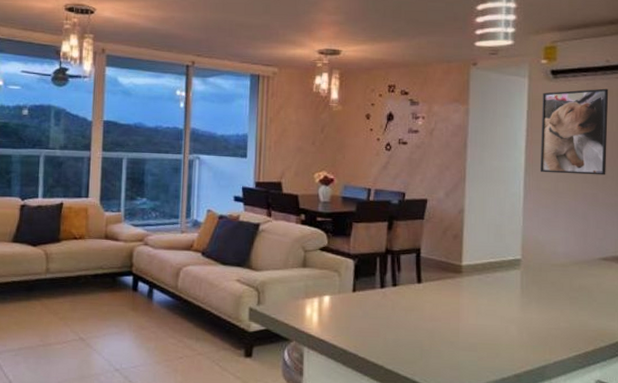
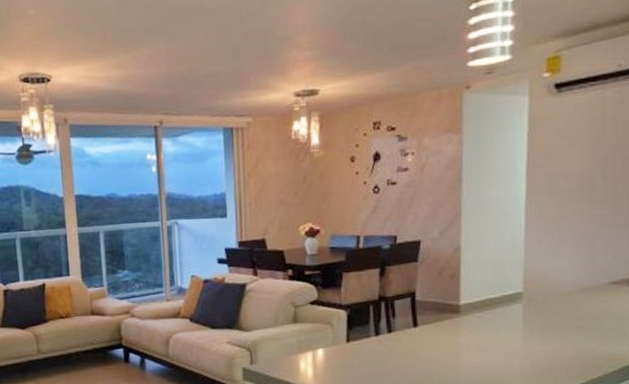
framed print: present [540,88,609,175] -> none [542,97,620,199]

